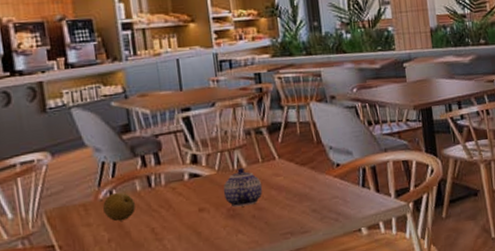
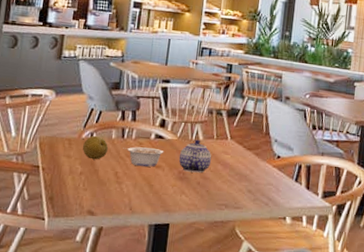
legume: none [155,189,205,215] -> present [124,147,164,167]

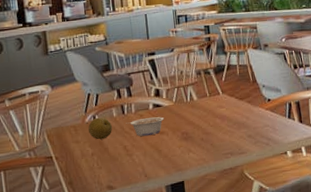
teapot: present [178,139,212,173] -> none [178,100,210,132]

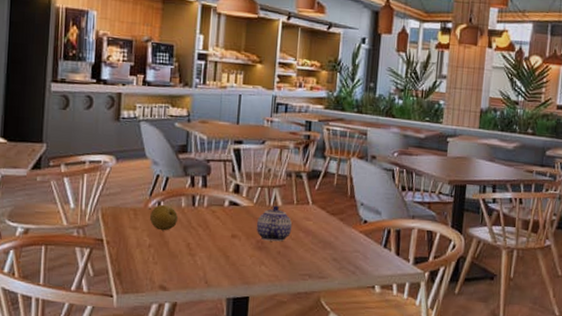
legume: present [127,117,165,137] -> none [195,215,240,237]
teapot: none [178,100,210,132] -> present [256,205,293,242]

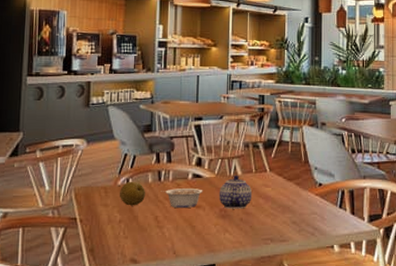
legume: none [195,215,240,237] -> present [162,188,203,209]

